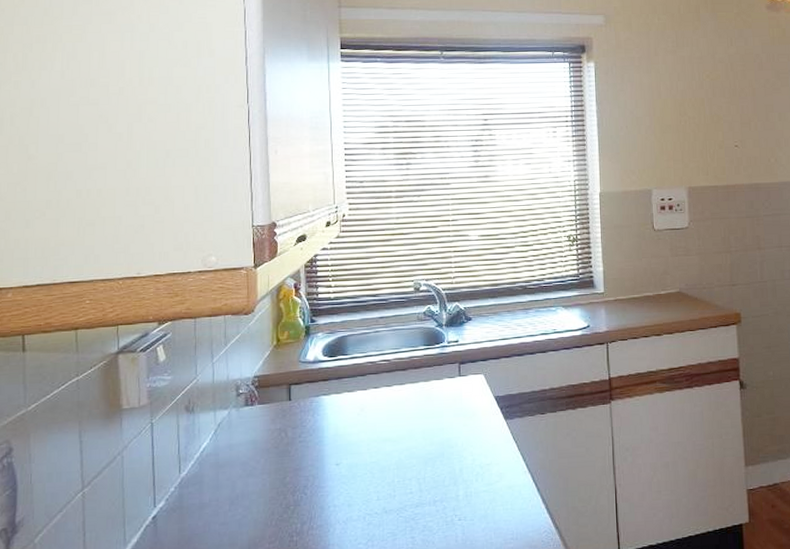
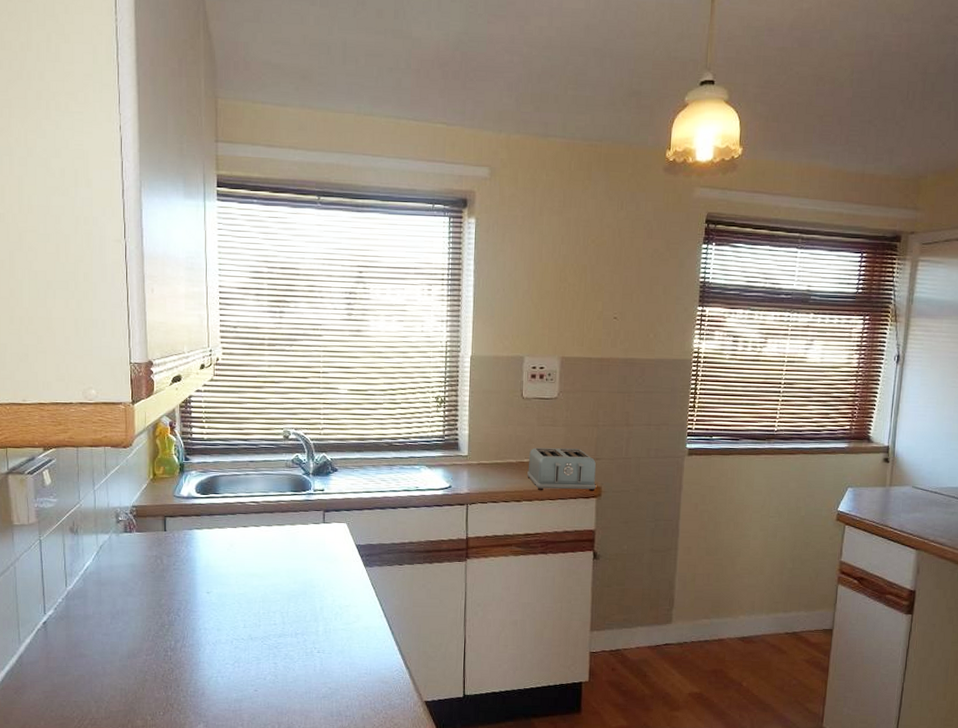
toaster: none [665,275,735,323] -> present [527,447,596,492]

